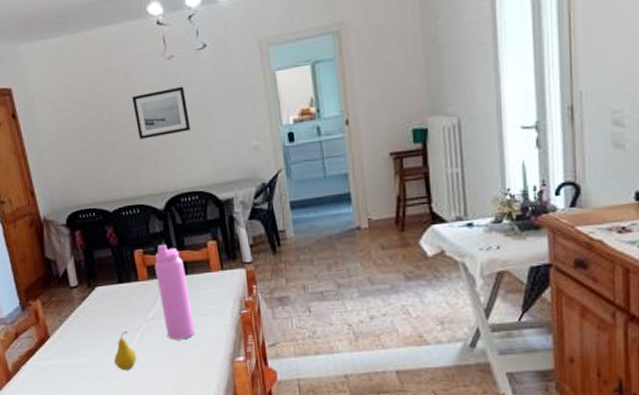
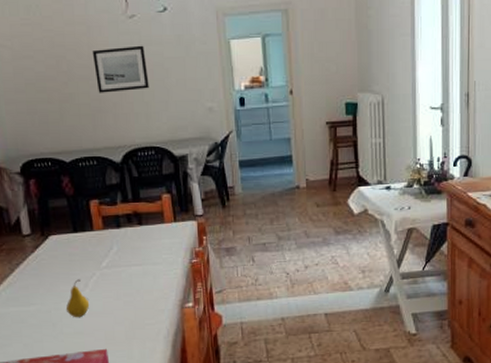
water bottle: present [154,244,196,340] -> none [109,195,148,288]

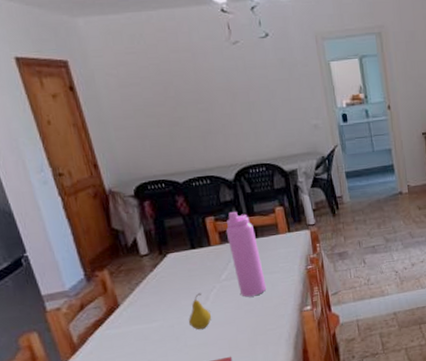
wall art: present [92,45,149,93] -> none [198,69,256,116]
water bottle: none [109,195,148,288] -> present [226,211,267,297]

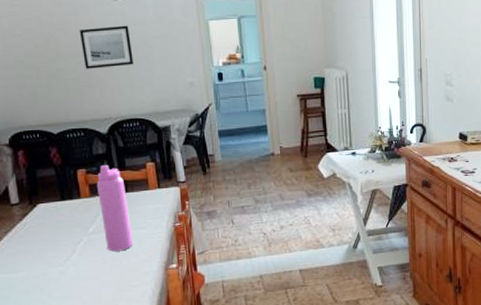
fruit: present [189,293,212,330] -> none [54,245,77,283]
wall art: none [198,69,256,116] -> present [79,25,134,69]

